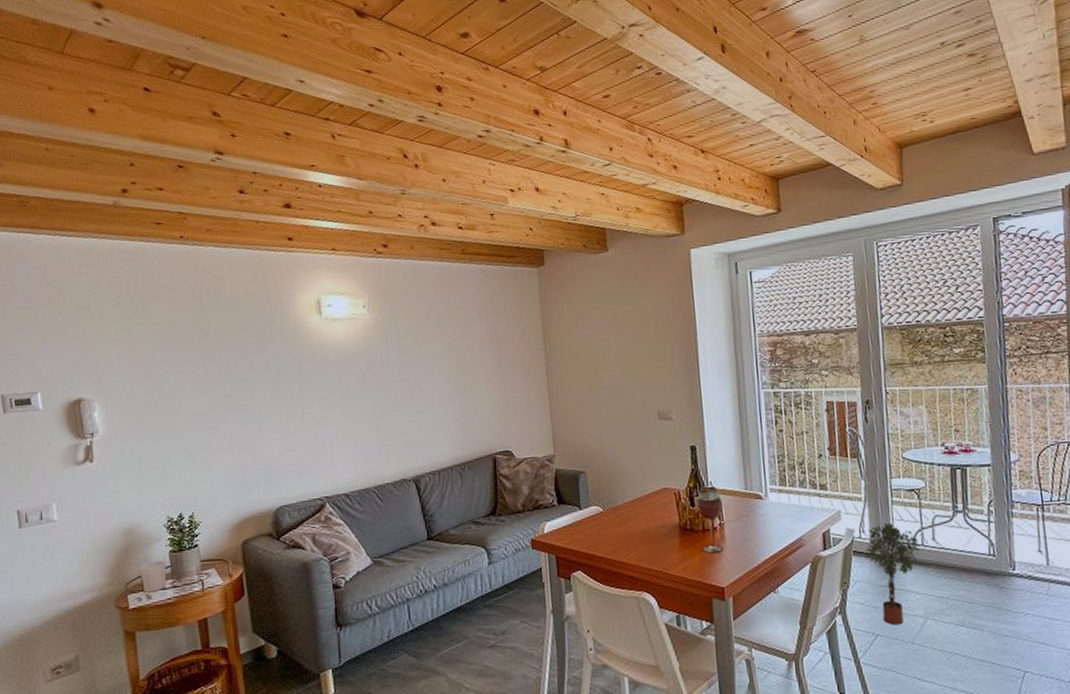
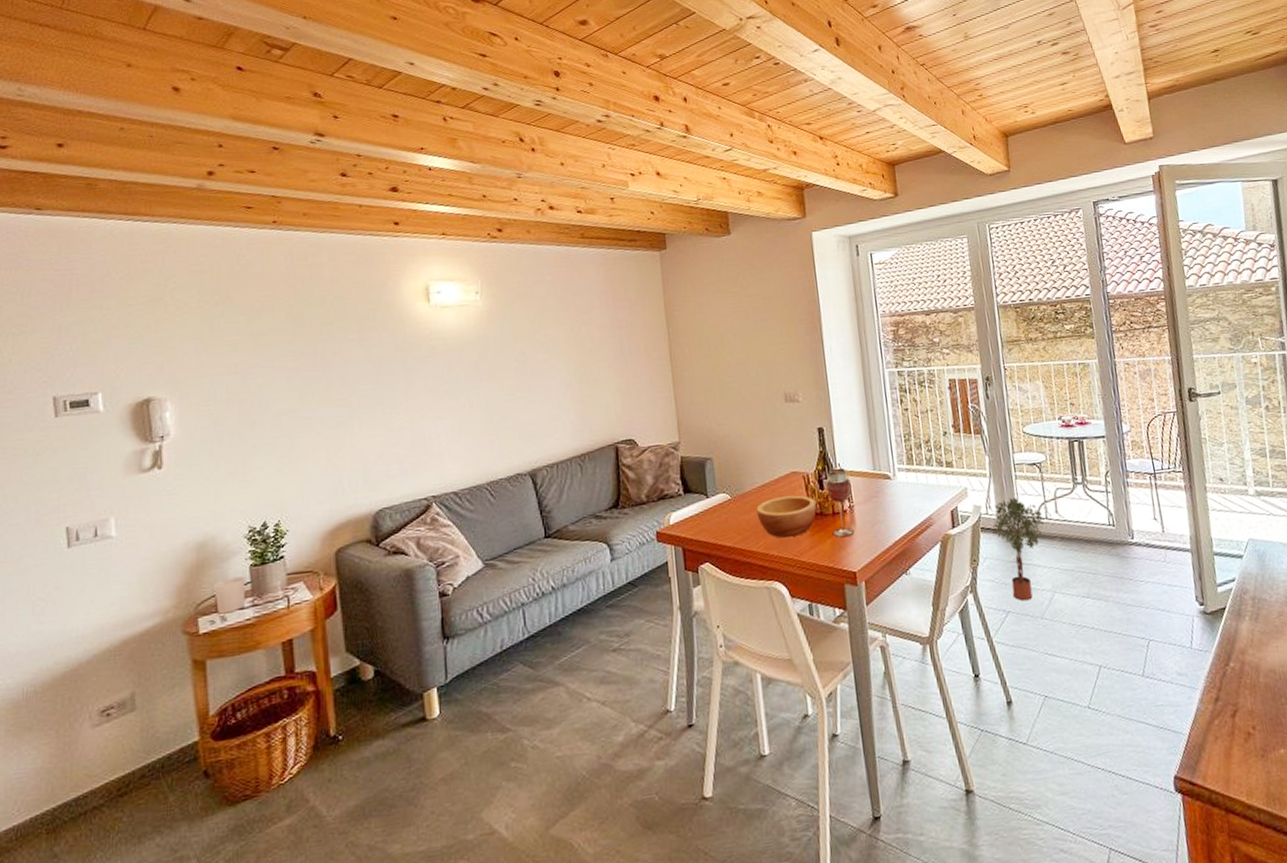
bowl: none [627,511,687,551] -> present [756,495,817,538]

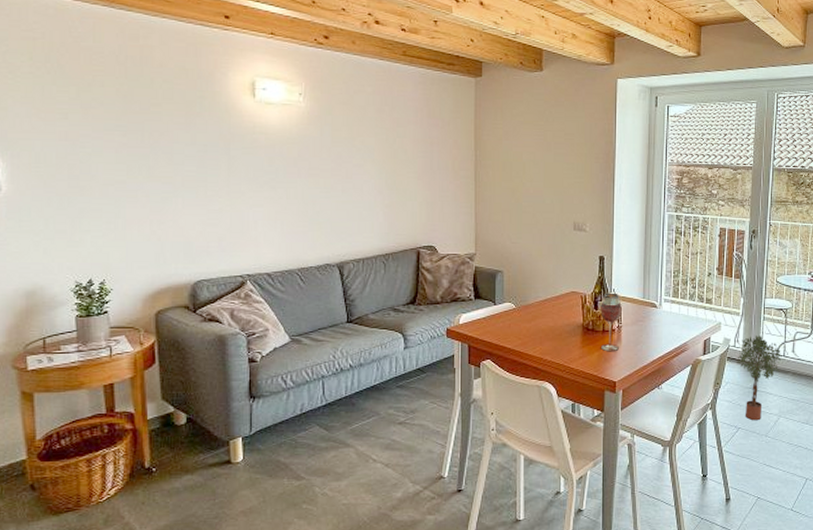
candle holder: present [214,576,246,614] -> none [42,325,72,355]
bowl: present [756,495,817,538] -> none [537,312,589,346]

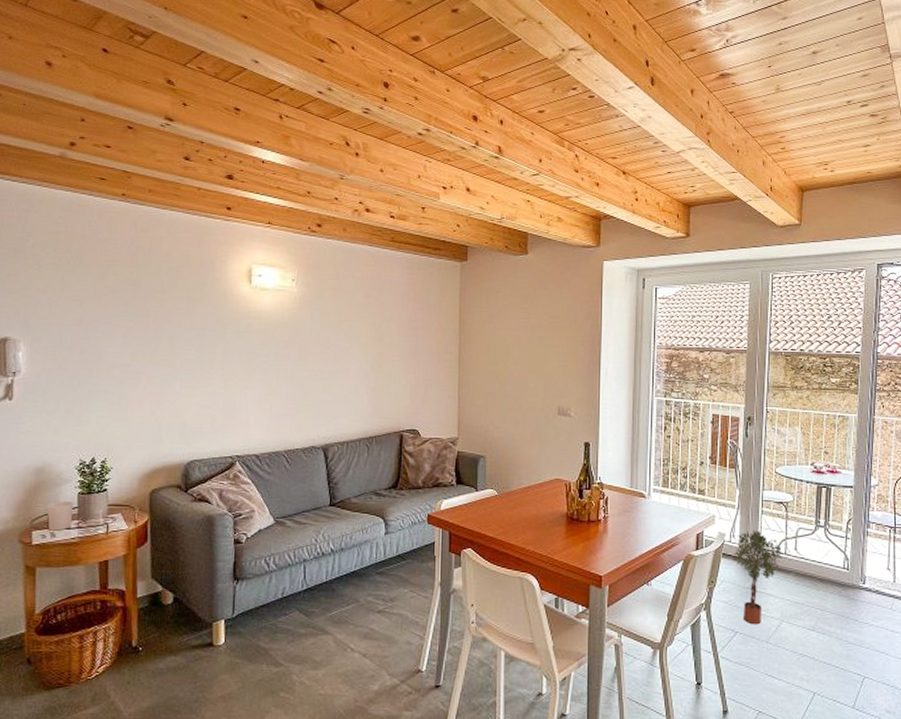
candle holder: none [42,325,72,355] -> present [47,501,74,531]
wineglass: present [600,293,622,352] -> none [586,481,608,544]

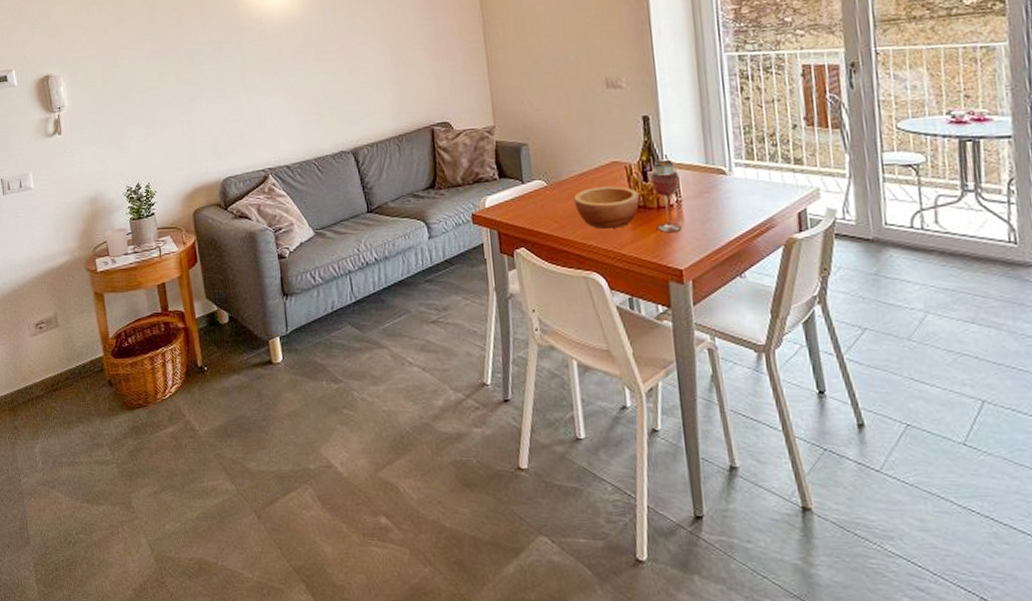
bowl: none [519,500,574,536] -> present [574,186,639,229]
wineglass: none [586,481,608,544] -> present [650,159,681,233]
potted tree: present [733,531,783,625] -> none [850,203,920,319]

